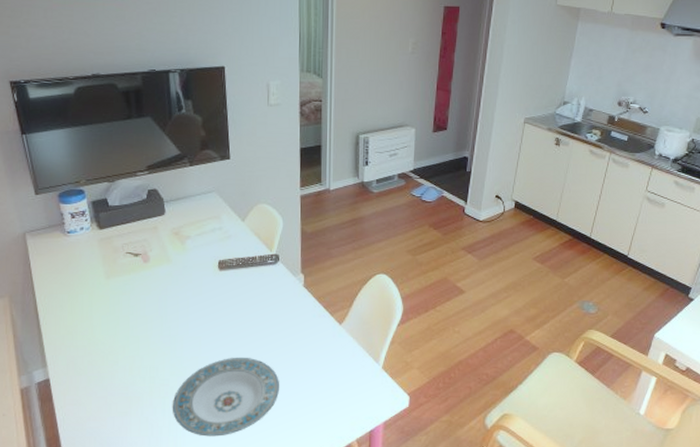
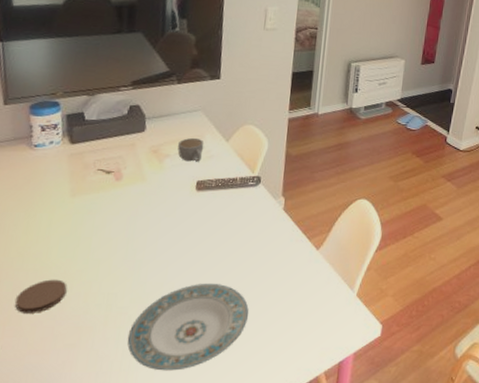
coaster: none [70,354,113,385] -> present [14,279,67,313]
mug: none [196,218,222,242] -> present [177,137,204,162]

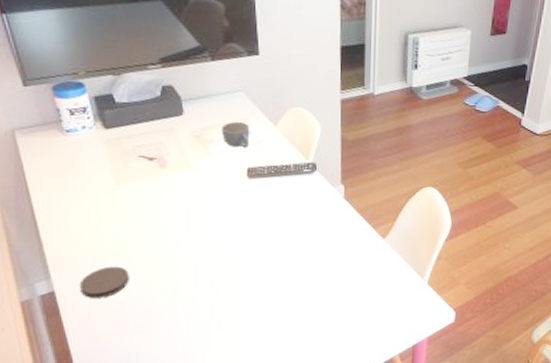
plate: present [127,283,249,371] -> none [199,270,318,351]

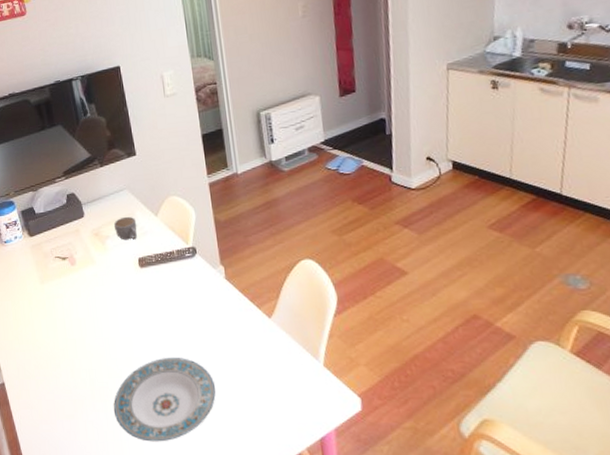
coaster: present [79,266,129,298] -> none [21,358,57,388]
plate: none [199,270,318,351] -> present [114,357,216,442]

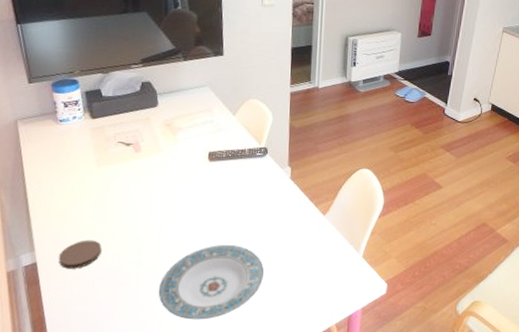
coaster: none [21,358,57,388] -> present [58,240,102,269]
mug: present [113,216,137,241] -> none [188,111,213,135]

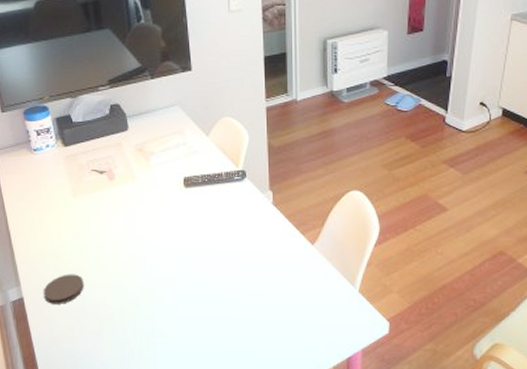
plate: present [159,244,265,320] -> none [144,278,252,360]

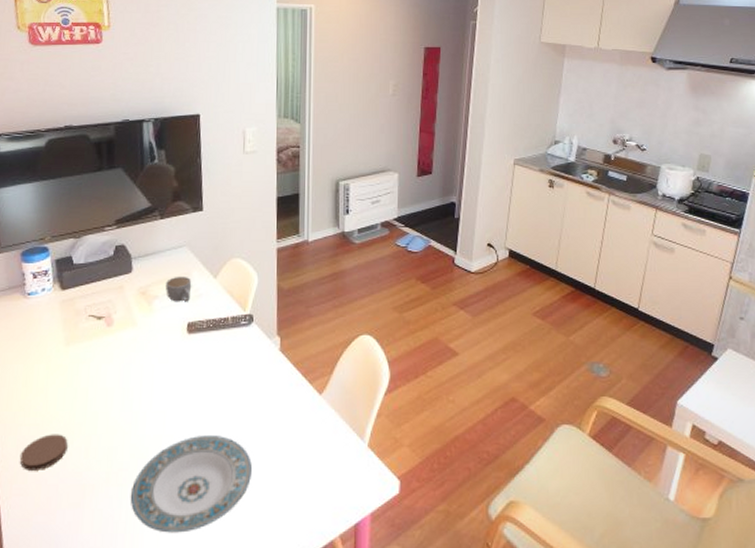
plate: none [144,278,252,360] -> present [131,434,253,533]
mug: none [160,133,186,158] -> present [165,276,192,302]

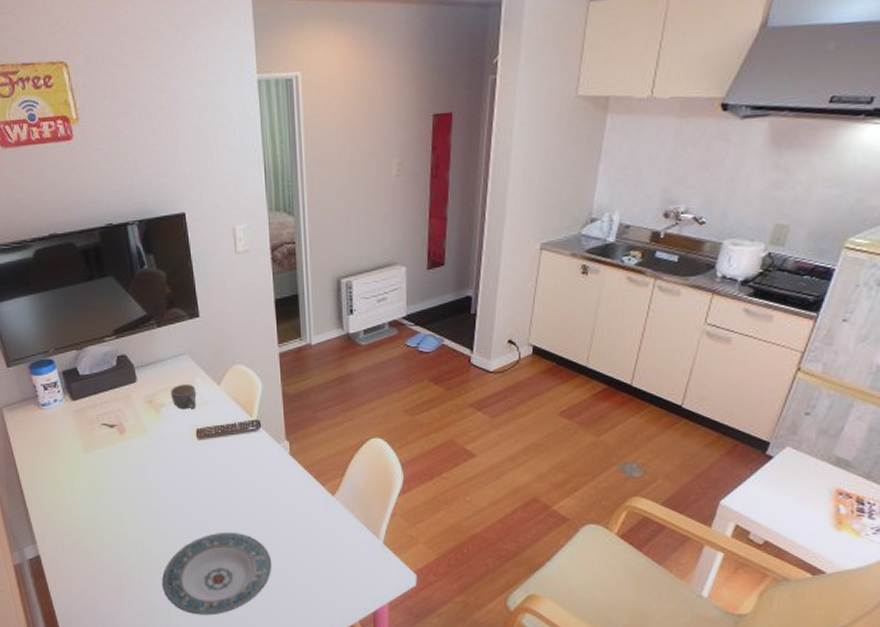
coaster: present [19,434,68,470] -> none [59,530,100,561]

